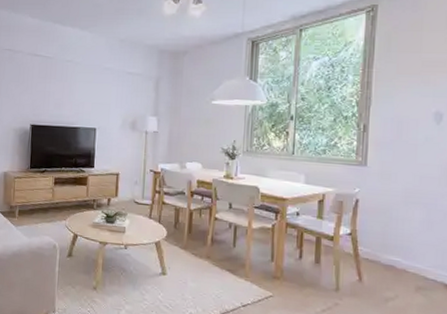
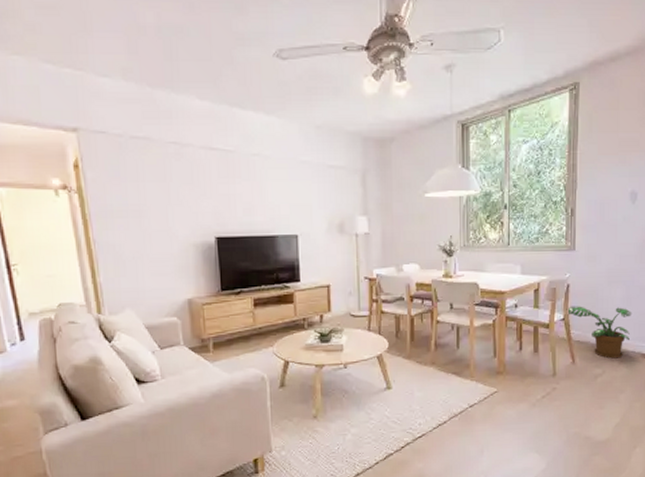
potted plant: none [354,222,434,285] -> present [566,306,633,359]

